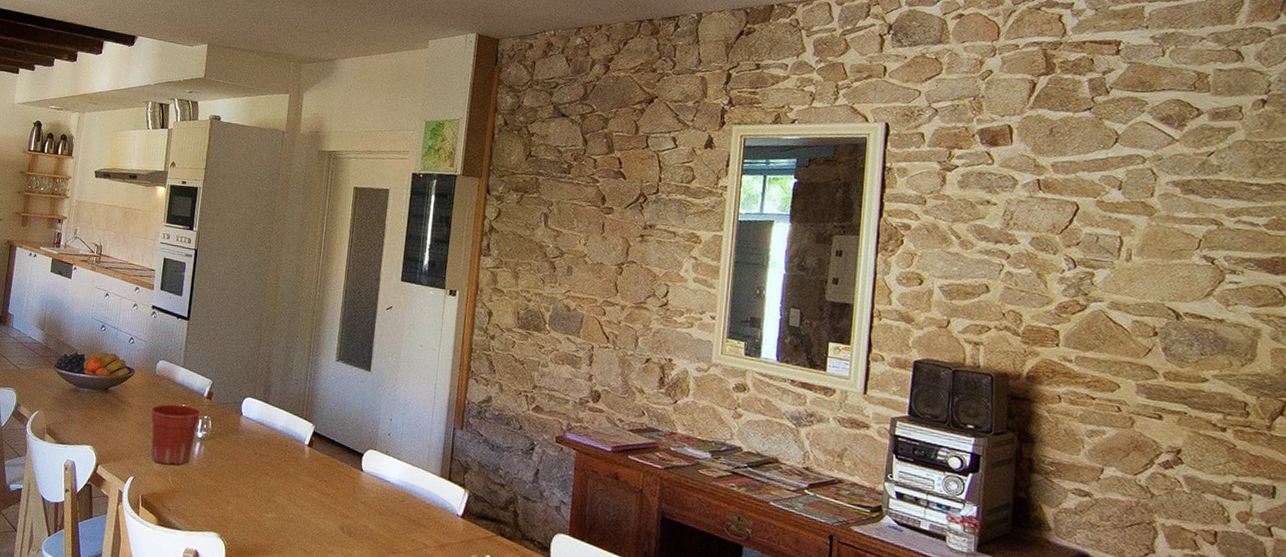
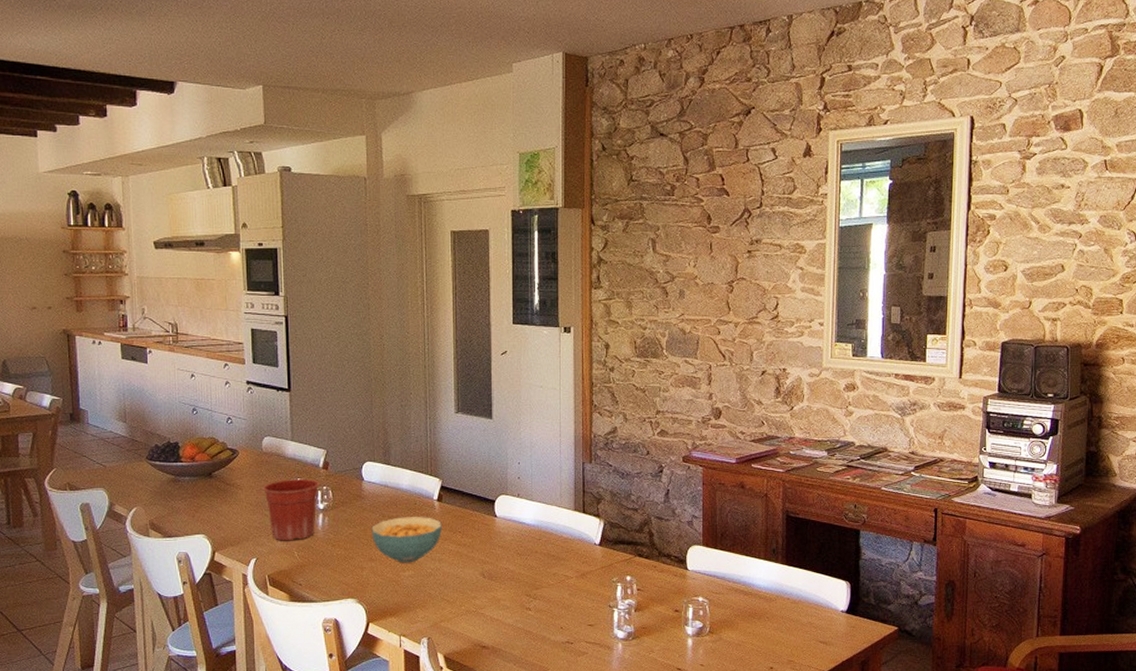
cereal bowl: none [242,456,309,505] -> present [371,516,442,563]

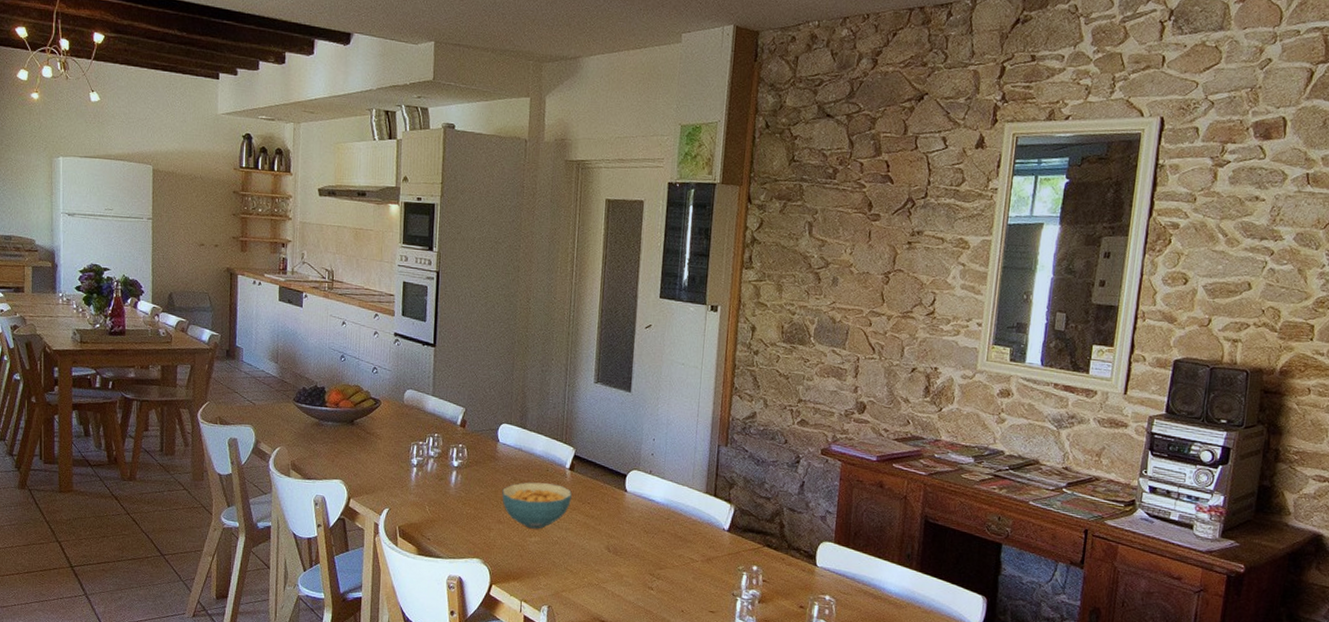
flower pot: present [262,478,320,541] -> none [400,433,456,495]

